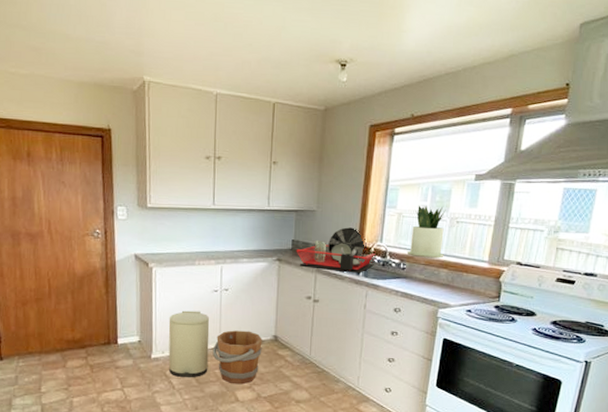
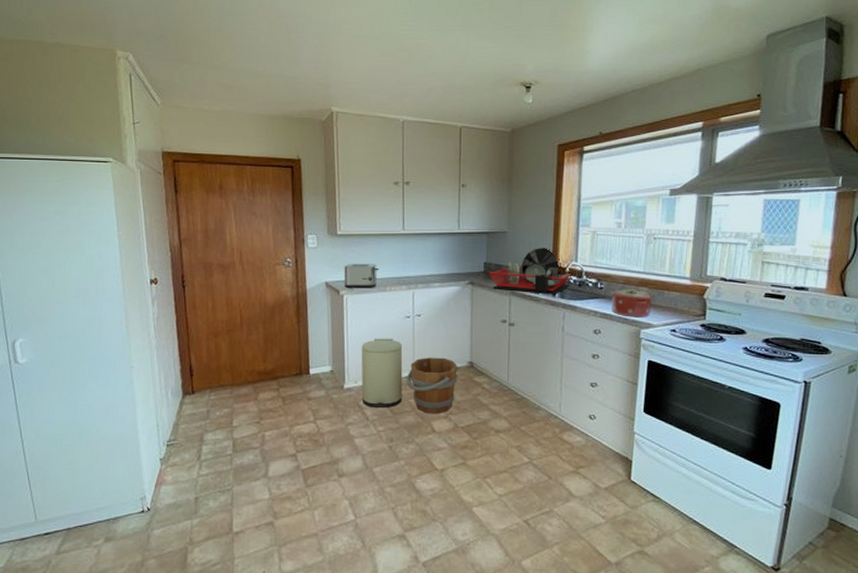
toaster: none [153,236,189,262] -> present [344,263,379,288]
planter: present [406,205,446,259] -> none [603,223,643,277]
casserole: none [412,270,454,298] -> present [610,289,655,318]

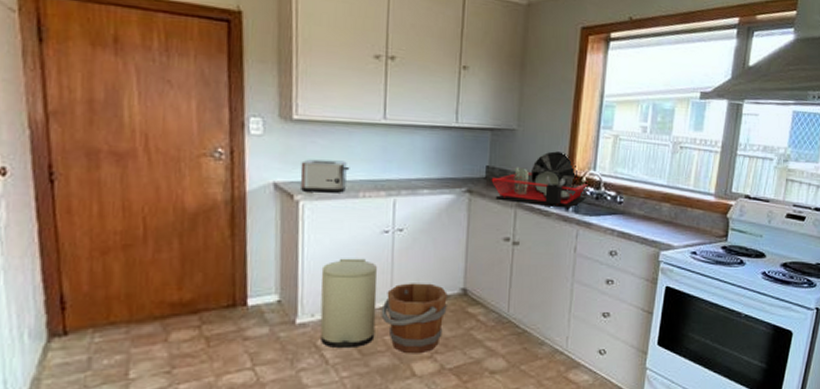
casserole: present [610,289,655,318] -> none [630,204,677,238]

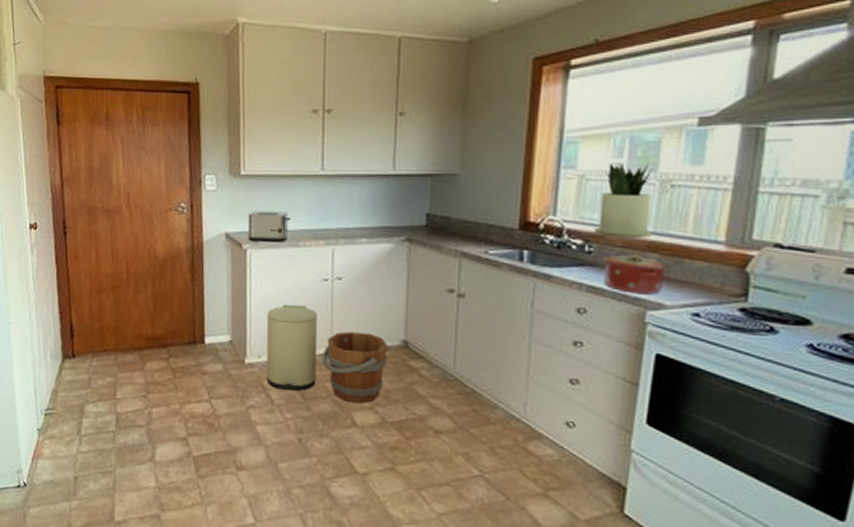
dish rack: present [491,151,591,210] -> none [432,196,550,260]
planter: none [624,126,668,191] -> present [593,163,653,238]
casserole: none [630,204,677,238] -> present [602,255,669,295]

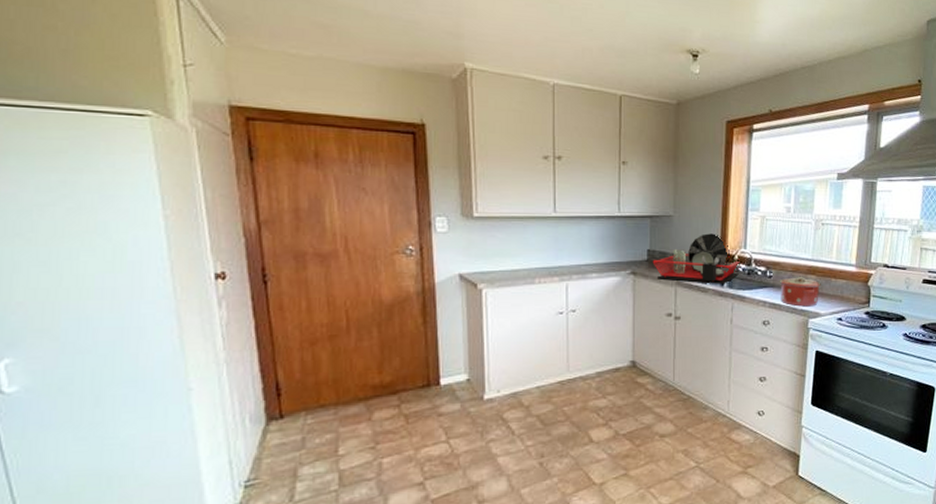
toaster: present [247,211,291,242] -> none [482,251,526,281]
pedal bin: present [266,304,318,392] -> none [504,338,555,421]
bucket: present [322,331,388,404] -> none [559,357,618,423]
dish rack: none [432,196,550,260] -> present [652,233,742,286]
planter: present [593,163,653,238] -> none [772,207,811,264]

